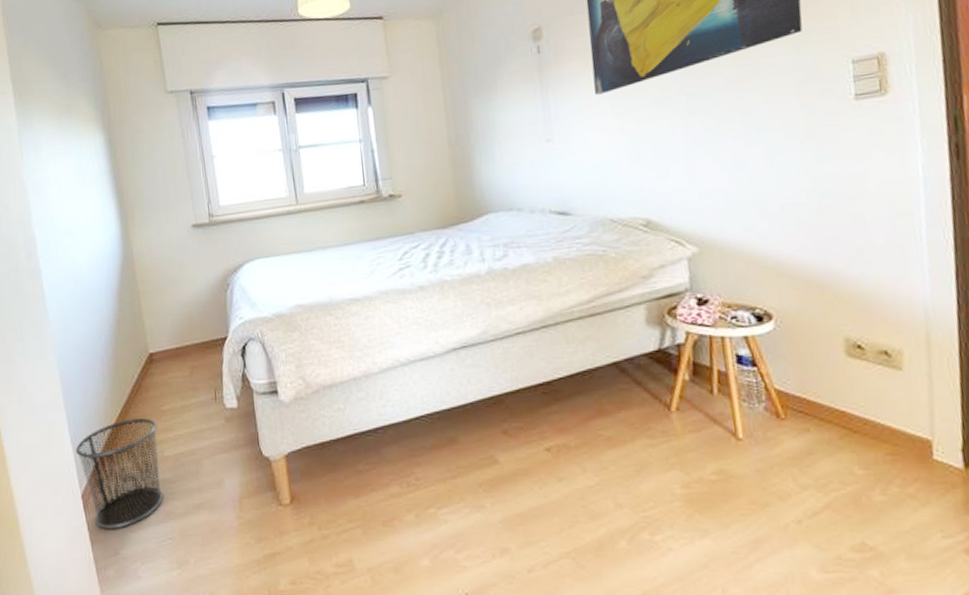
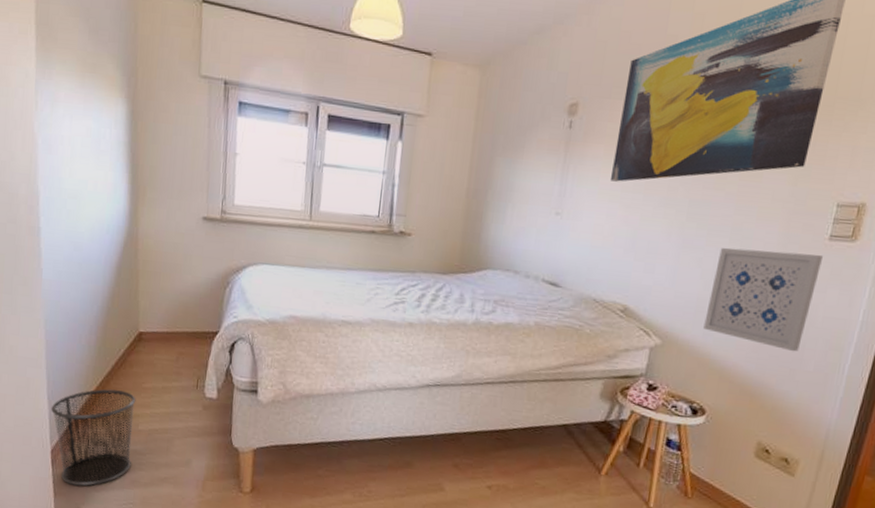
wall art: none [735,117,860,229] -> present [703,247,824,352]

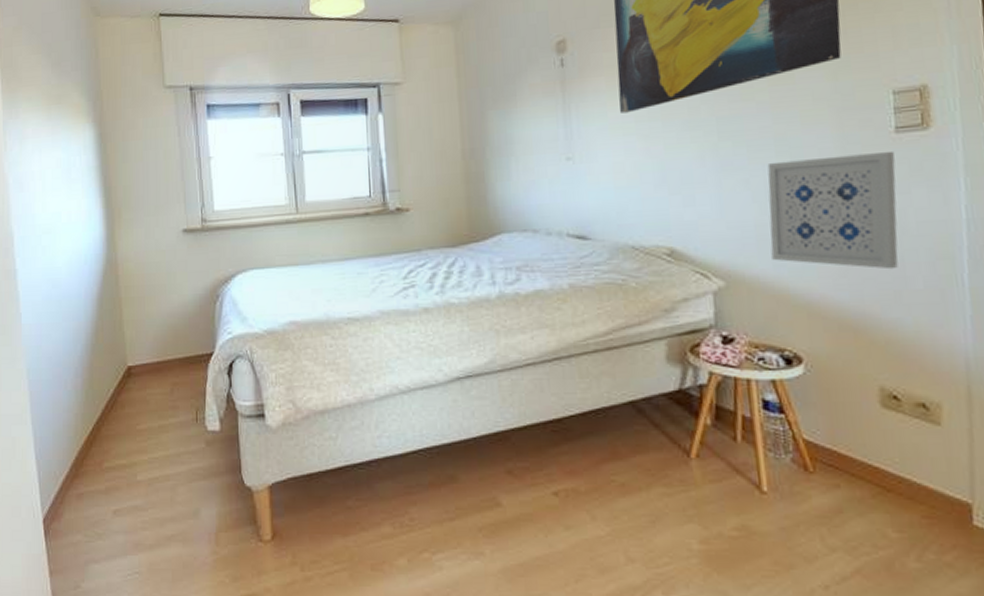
waste bin: present [50,389,136,487] -> none [39,437,132,559]

